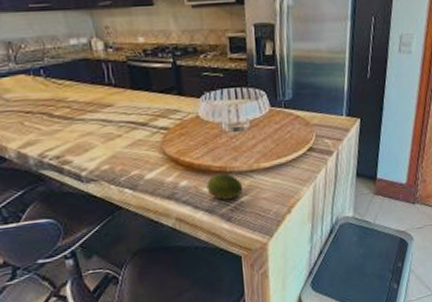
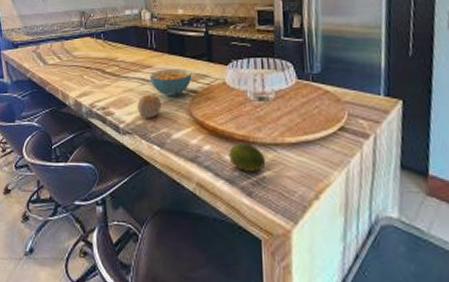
fruit: none [100,136,130,163] -> present [137,95,162,118]
cereal bowl: none [111,105,162,137] -> present [150,69,192,97]

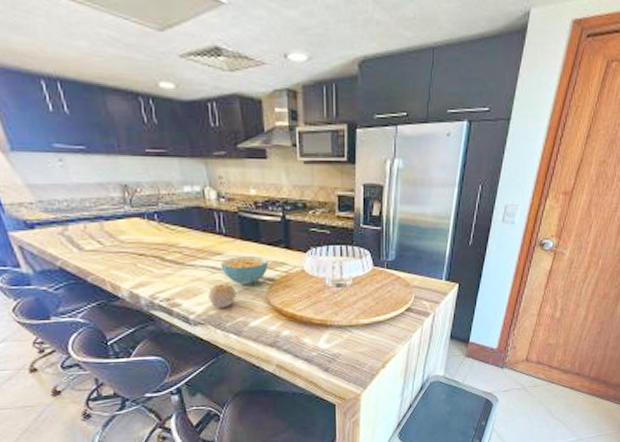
fruit: present [227,143,266,172] -> none [306,326,342,351]

